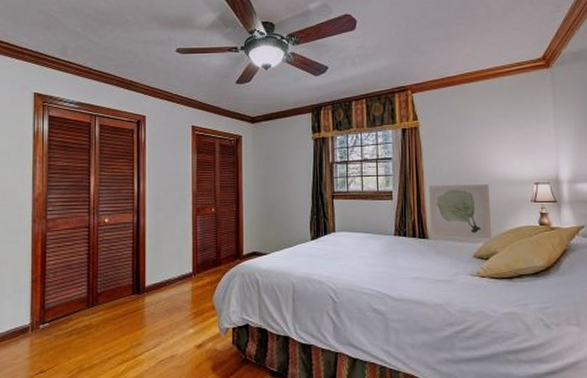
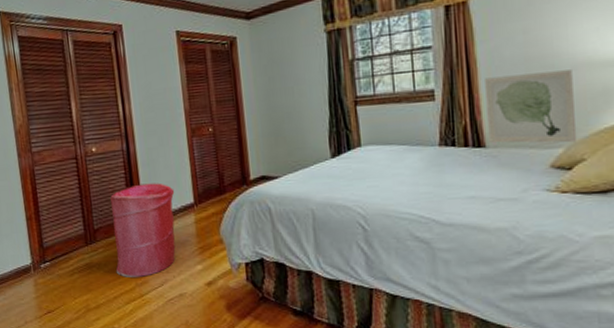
laundry hamper: none [113,253,176,339] -> present [110,183,176,277]

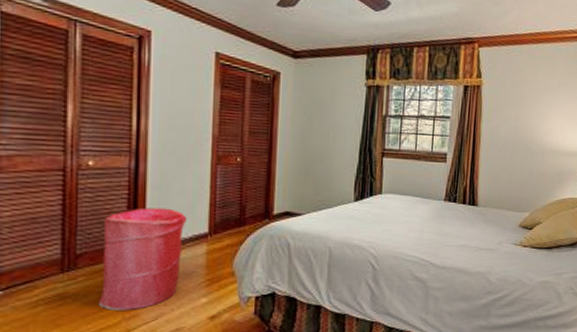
wall art: present [485,70,578,144] -> none [481,150,542,209]

